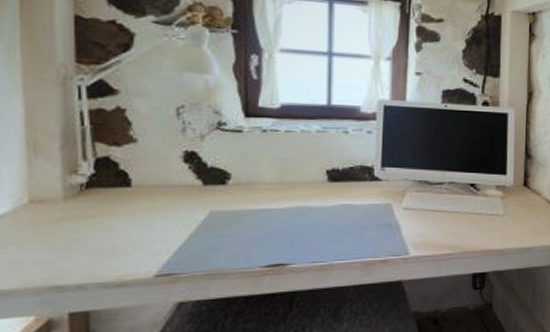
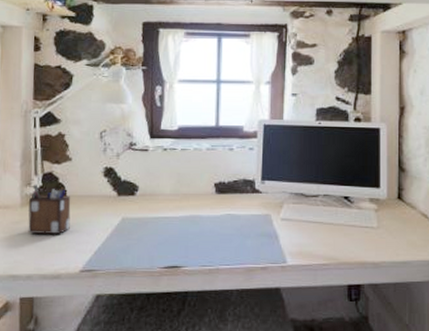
desk organizer: none [76,172,138,233] -> present [28,185,71,234]

